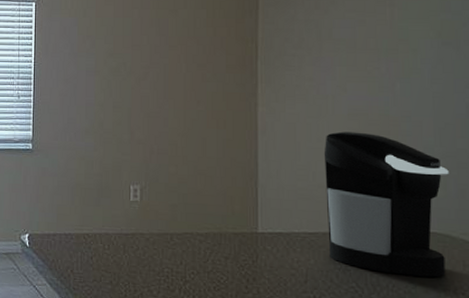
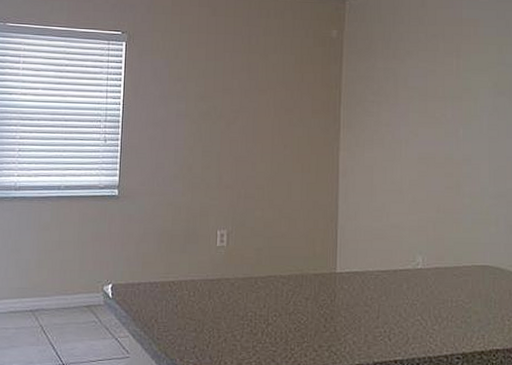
coffee maker: present [324,131,449,278] -> none [396,174,500,307]

